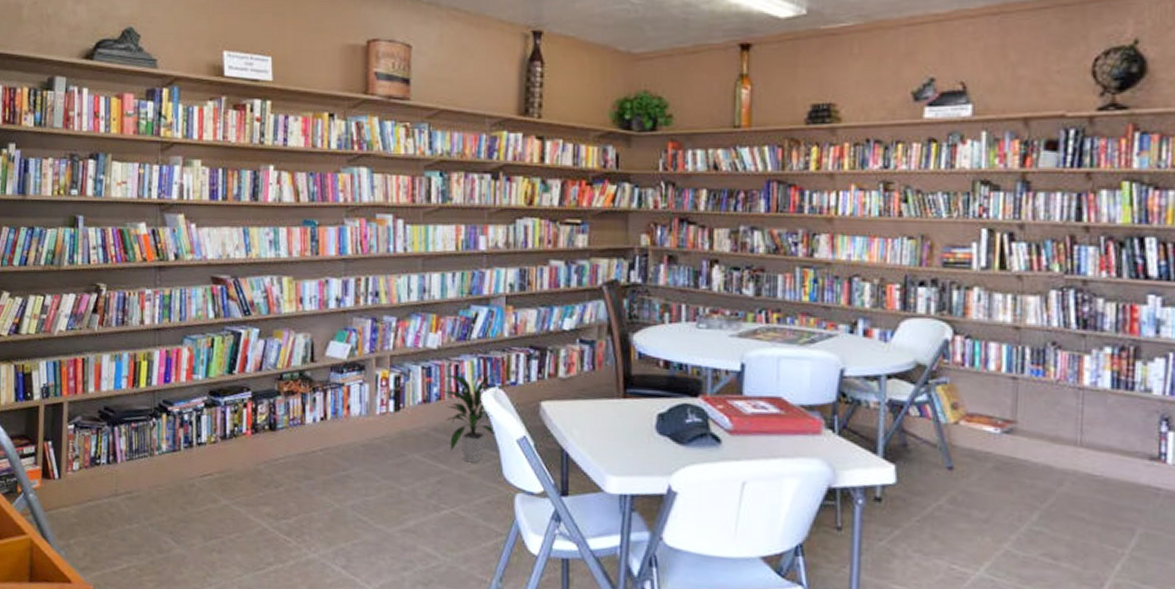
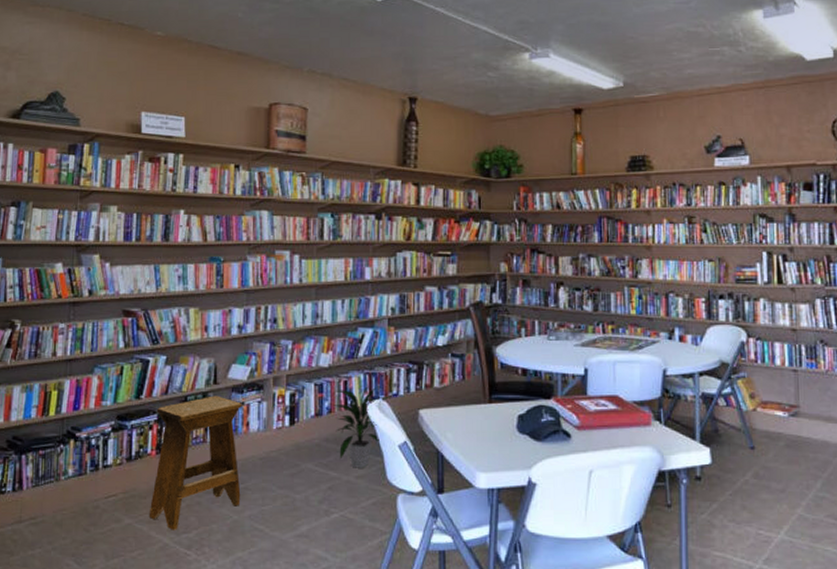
stool: none [246,374,342,515] -> present [148,395,242,530]

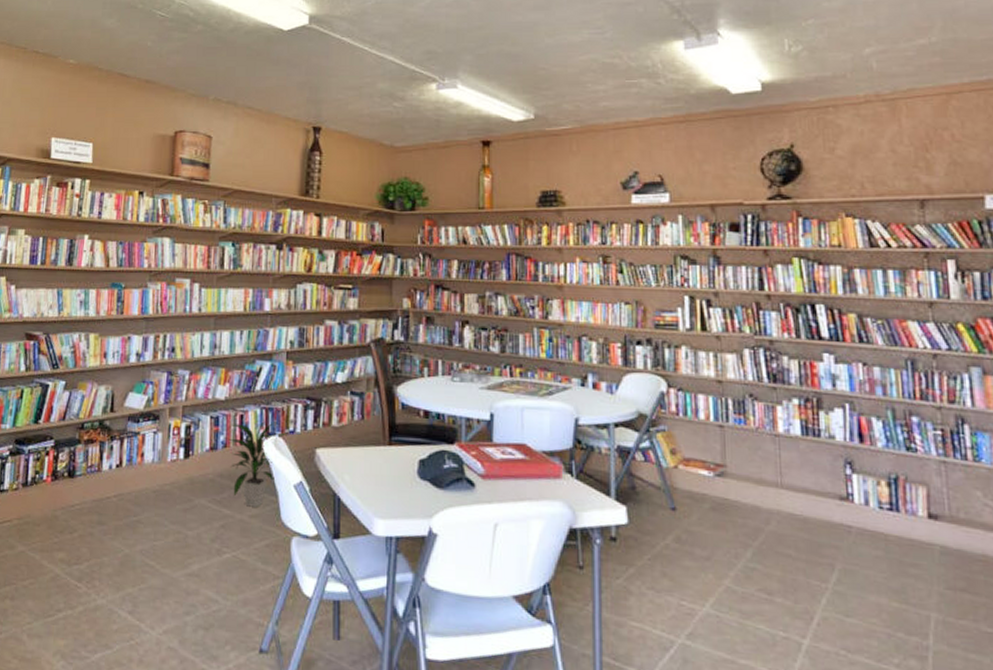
stool: present [148,395,242,530] -> none [41,424,138,561]

